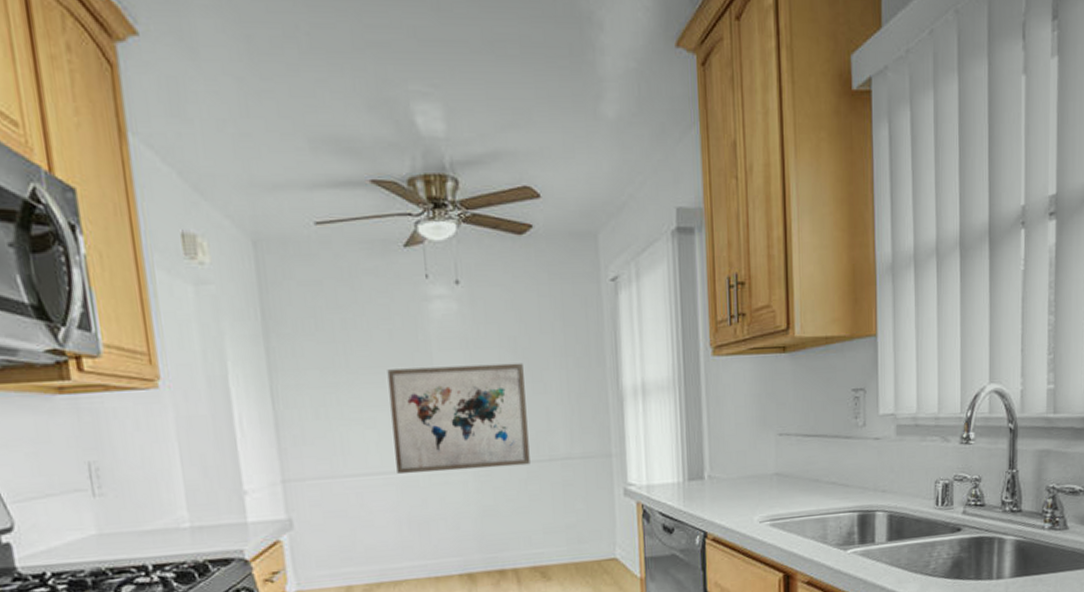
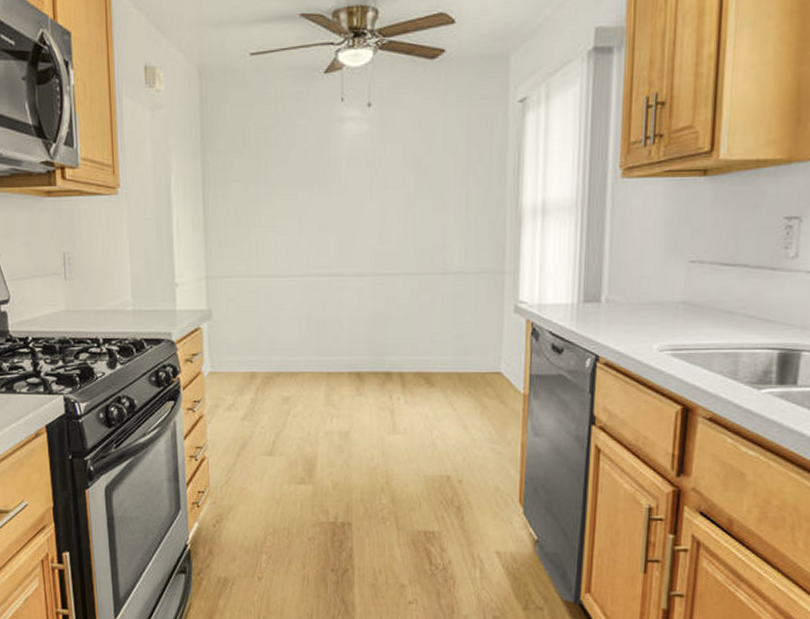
wall art: present [387,363,530,473] -> none [300,180,424,278]

